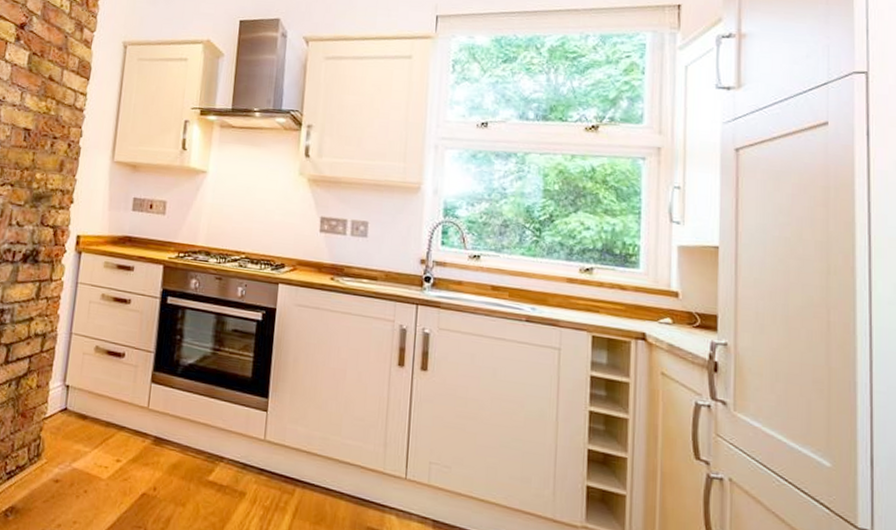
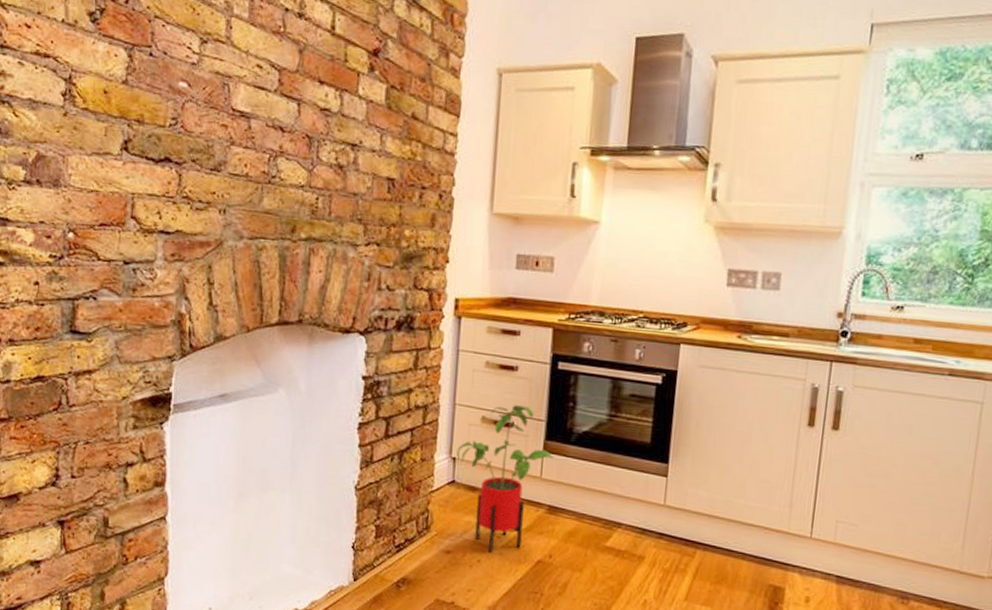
house plant: none [70,336,161,483] -> present [456,405,554,553]

